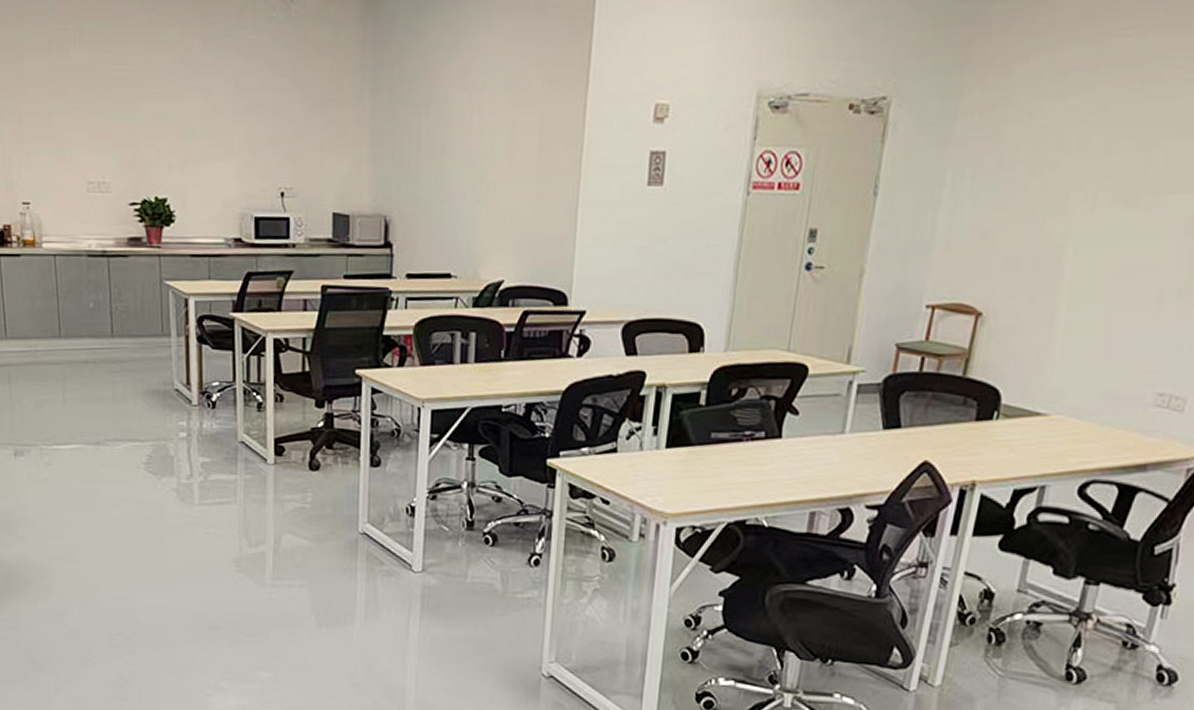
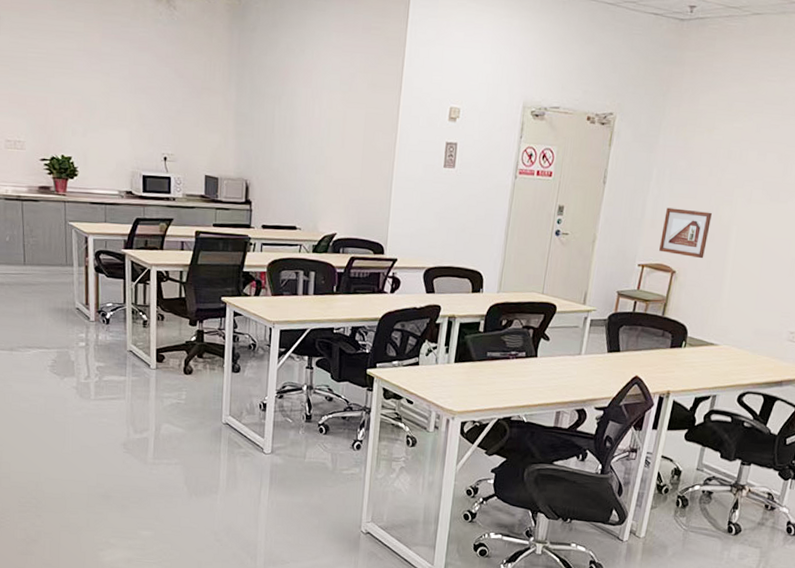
picture frame: none [957,224,1036,294] -> present [659,207,712,259]

